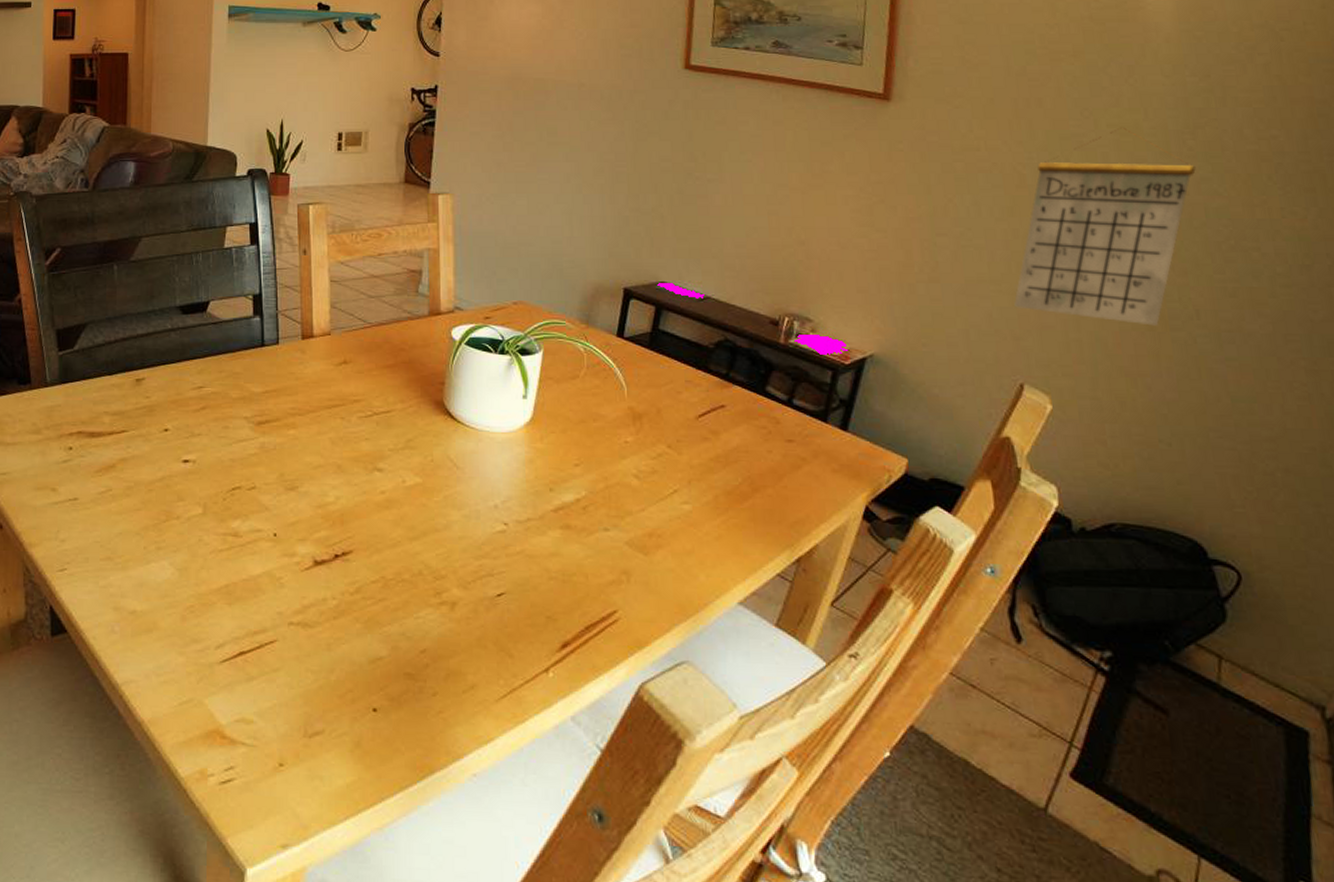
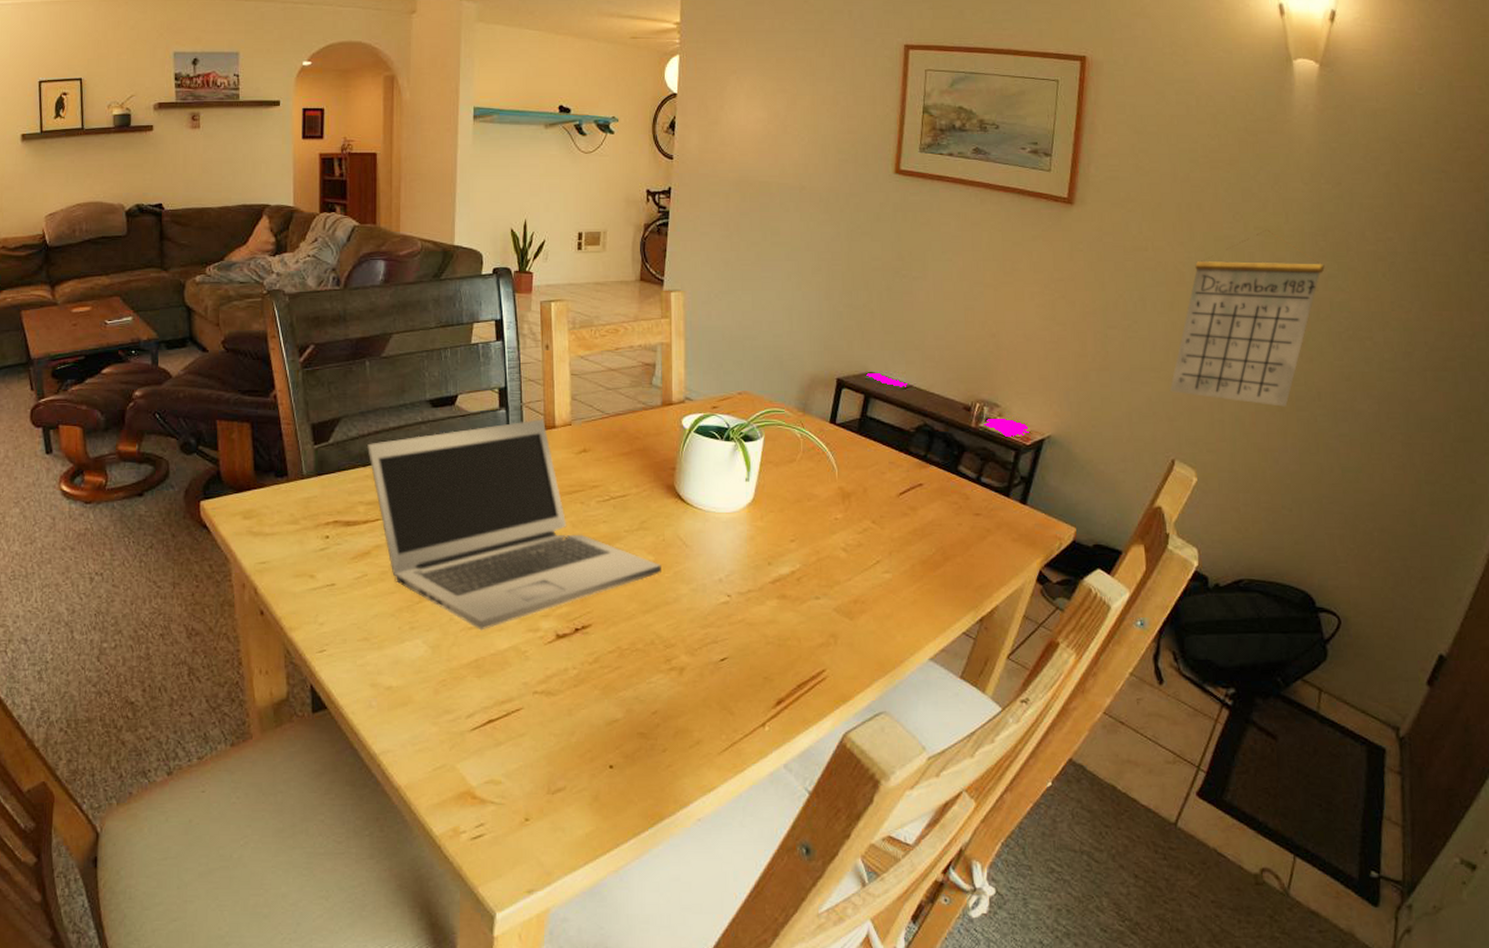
laptop: none [113,327,430,554] -> present [366,418,661,631]

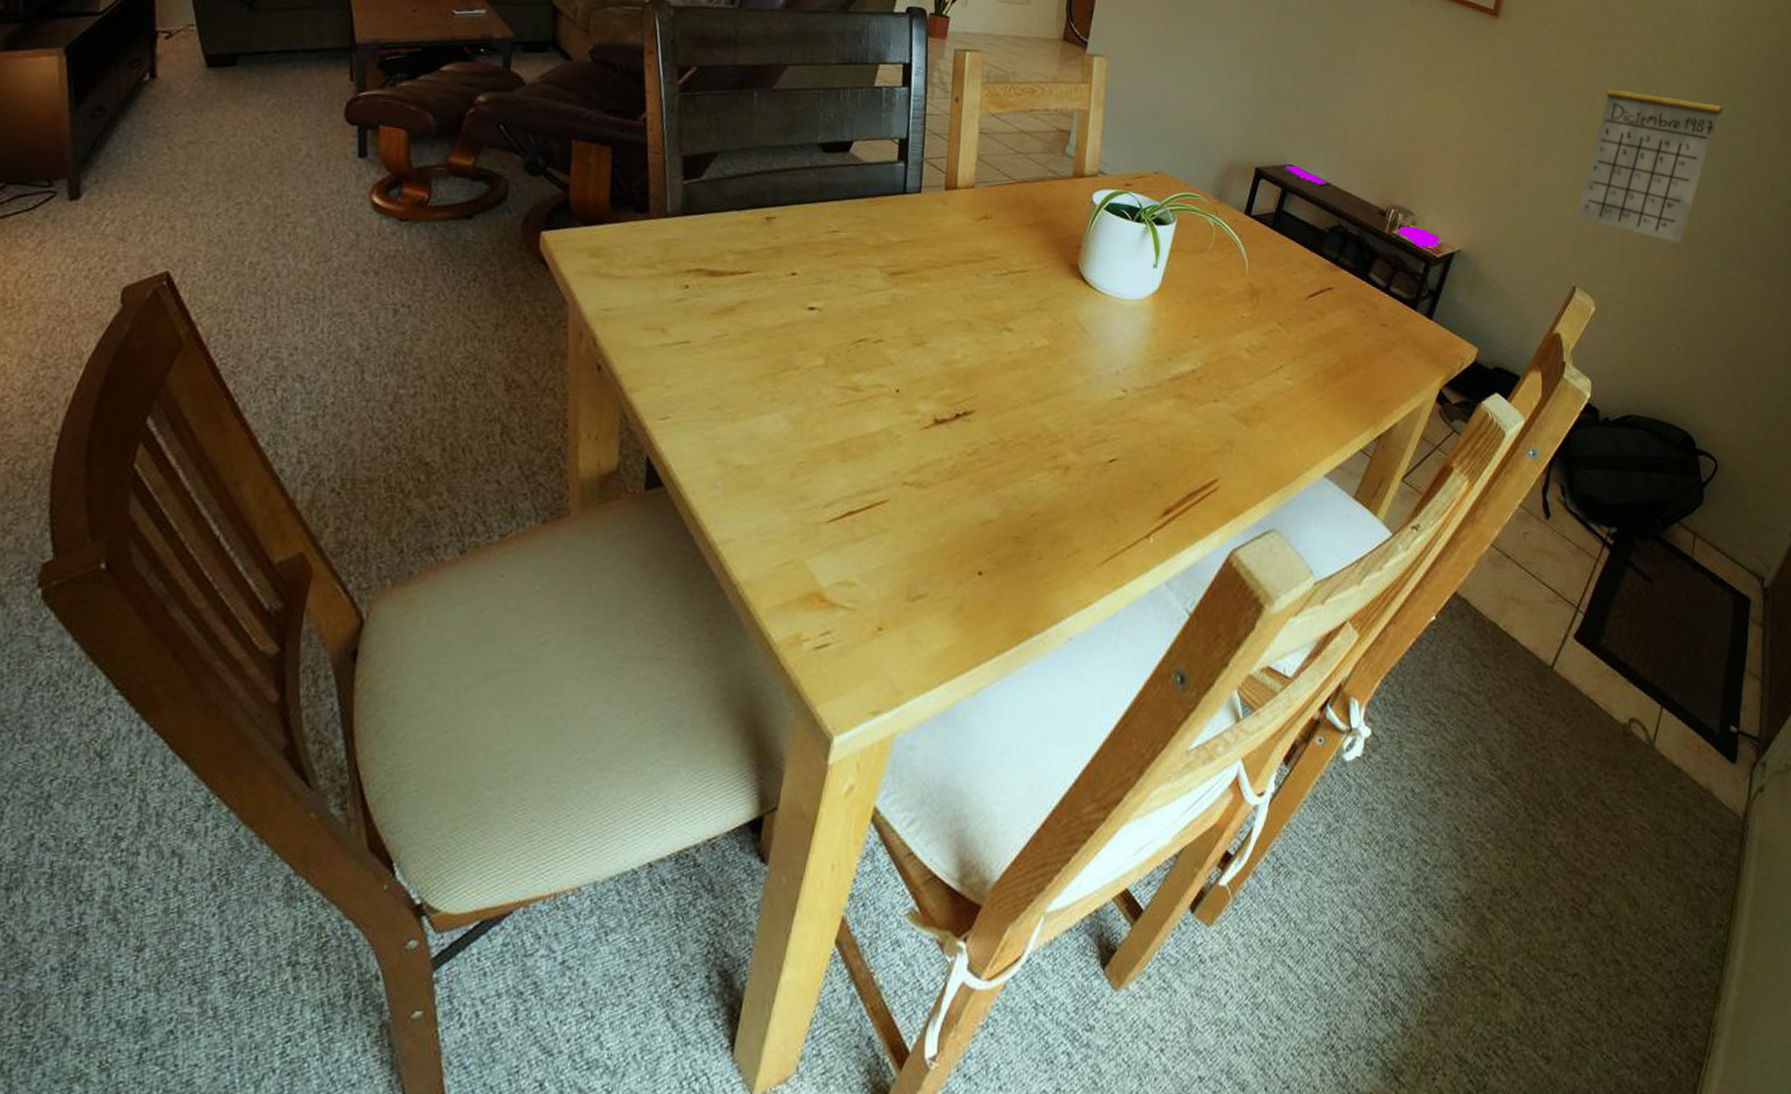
laptop: present [366,418,661,631] -> none [743,177,1056,409]

